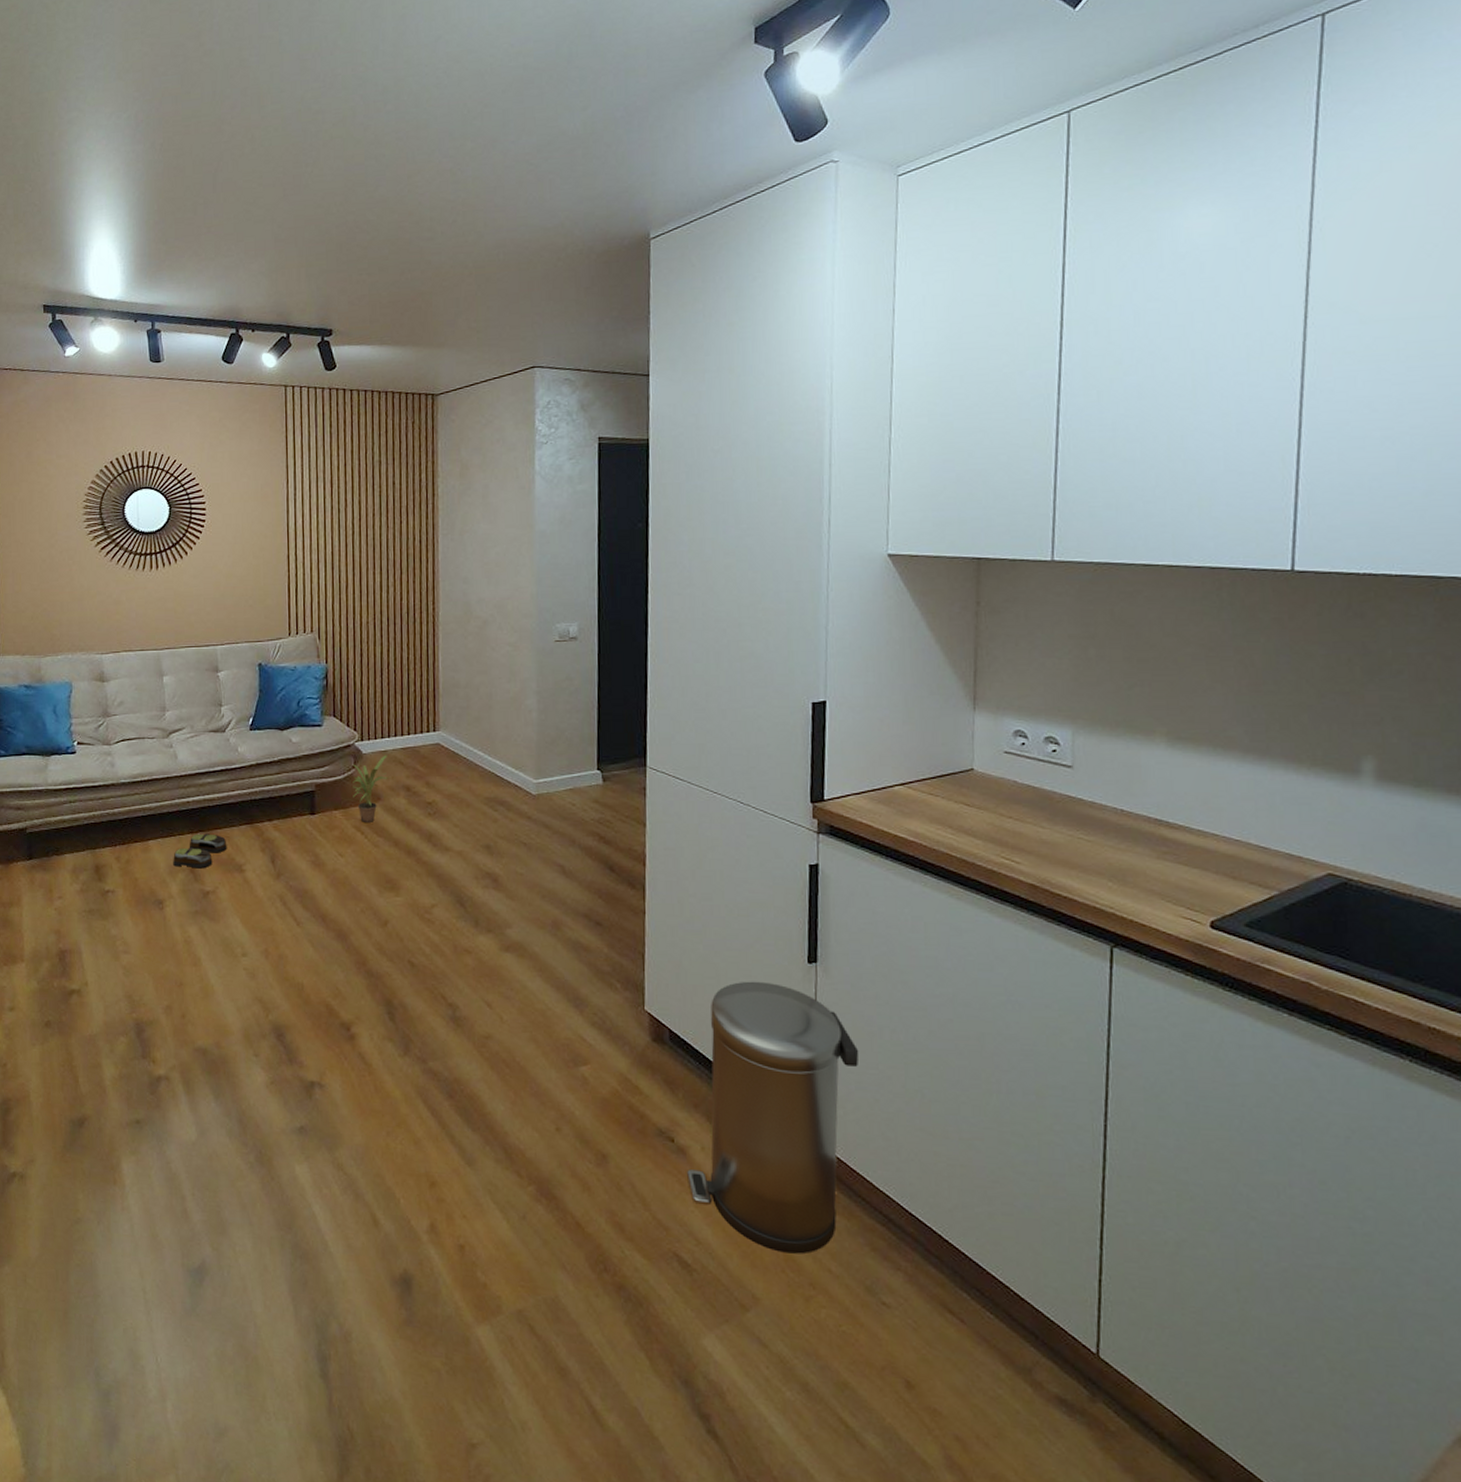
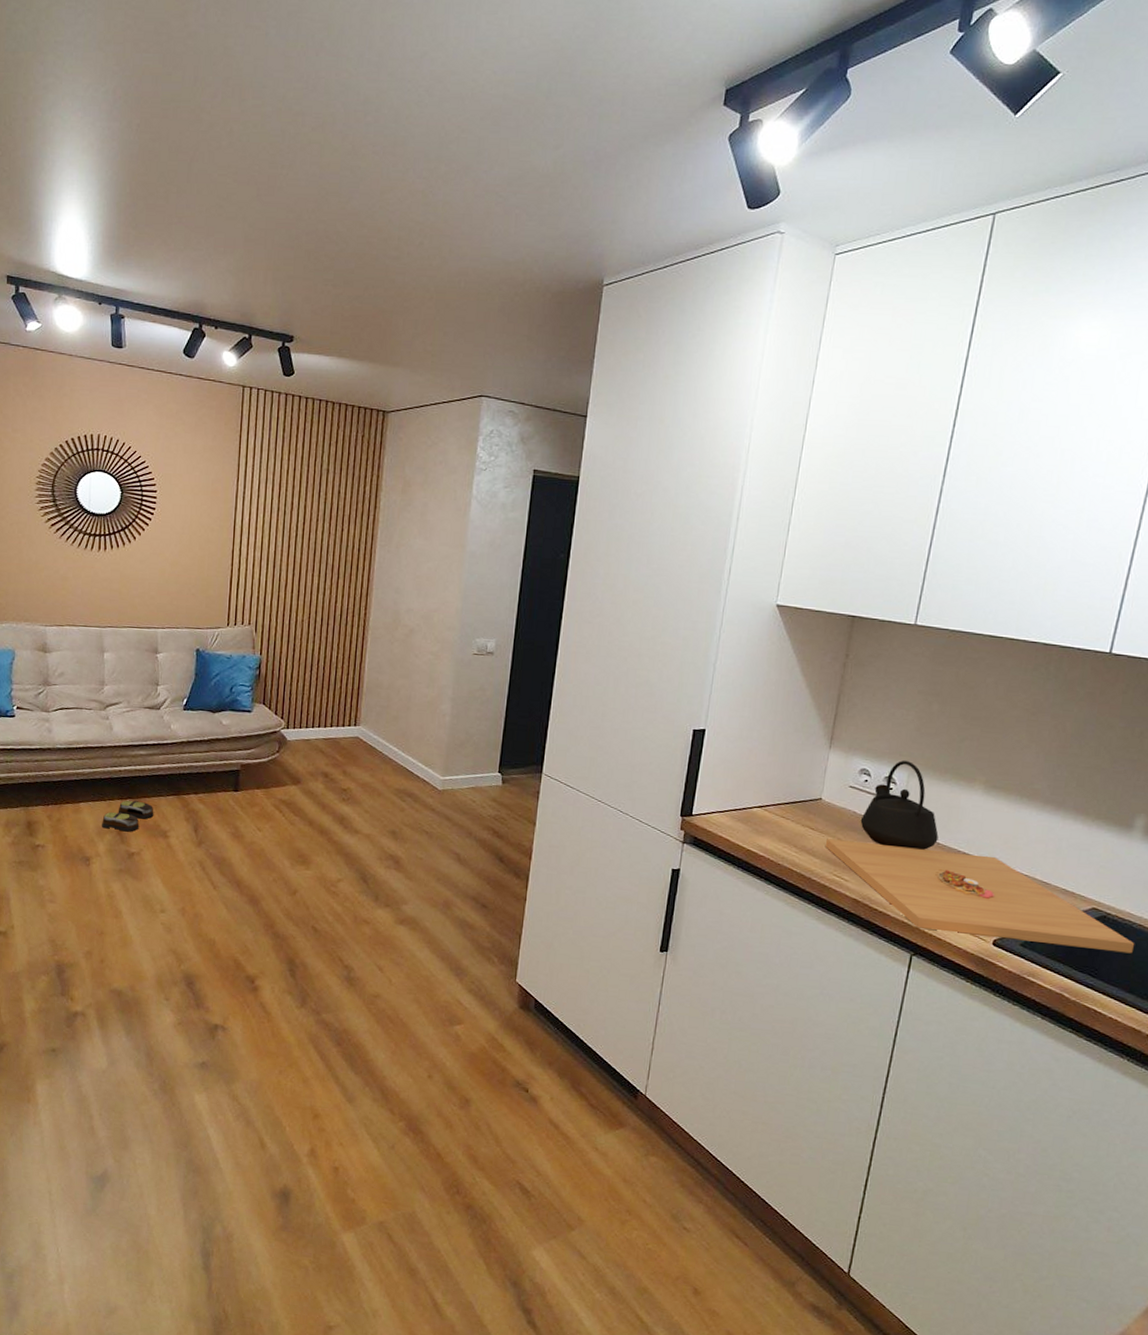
potted plant: present [352,755,388,822] -> none [275,743,310,803]
pedal bin: present [686,981,858,1254] -> none [535,963,692,1187]
platter: none [985,815,1391,927] -> present [825,839,1135,954]
kettle: none [1023,717,1121,819] -> present [860,761,939,850]

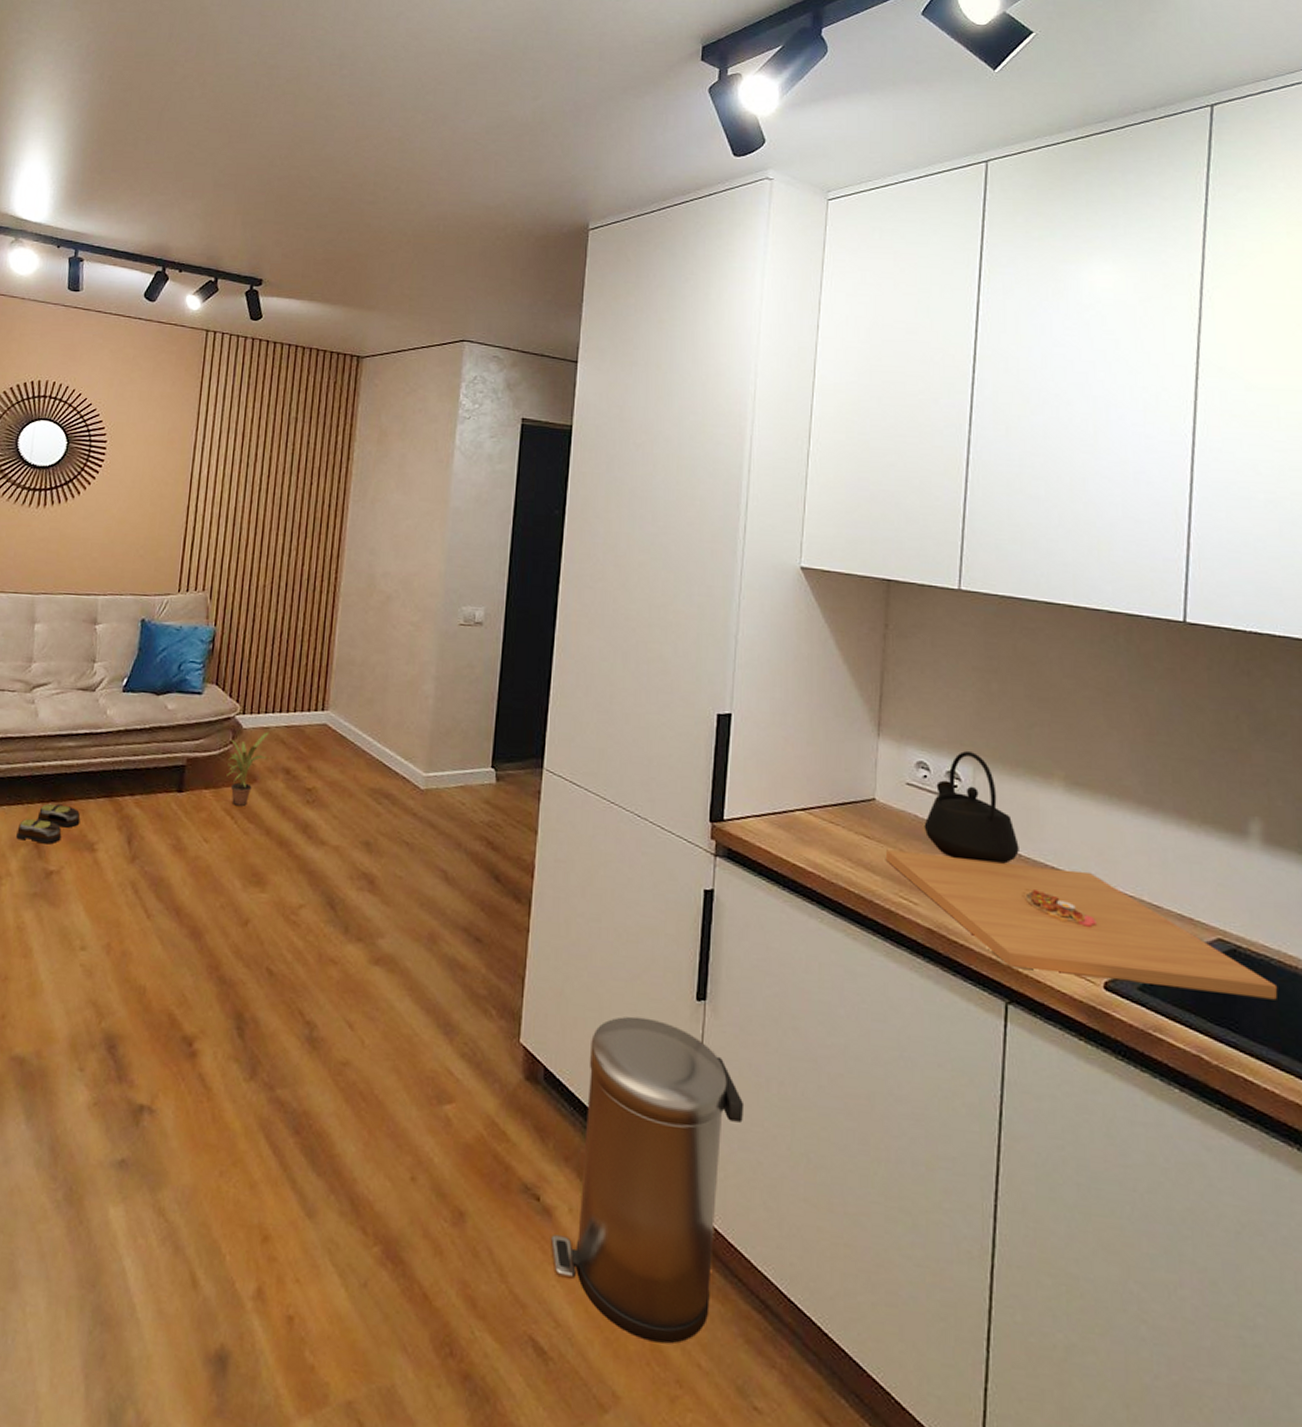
potted plant: none [275,743,310,803] -> present [227,731,269,806]
pedal bin: none [535,963,692,1187] -> present [550,1016,743,1344]

